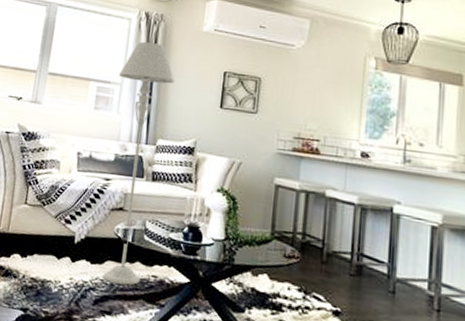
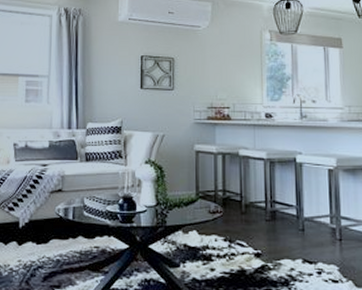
floor lamp: present [103,41,174,286] -> none [45,35,97,259]

